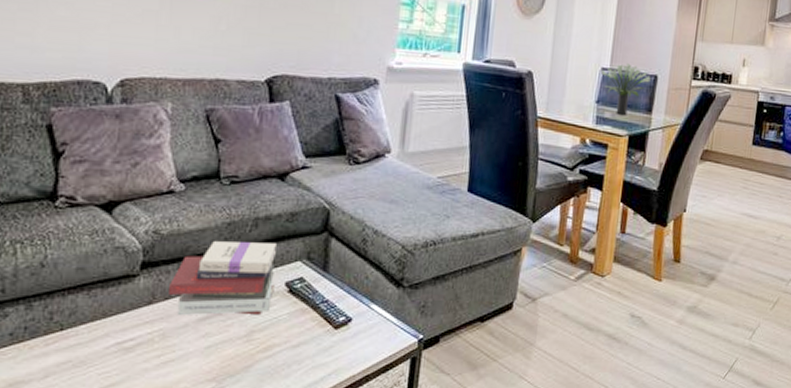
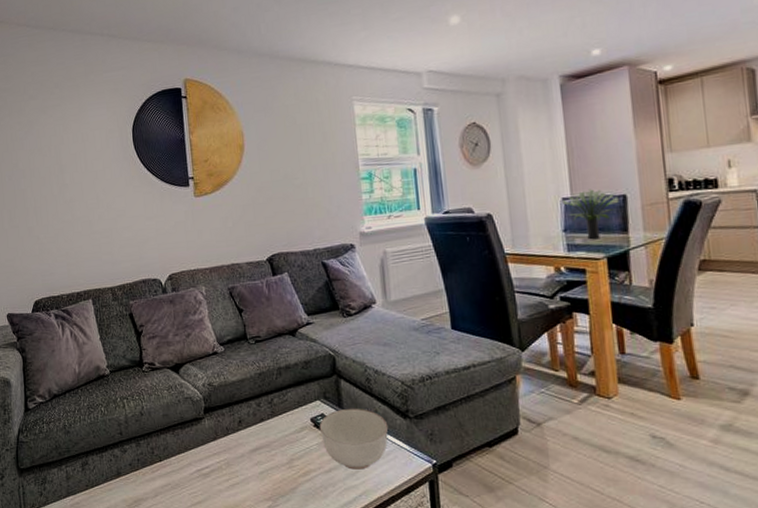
books: present [169,241,276,316] -> none [226,387,303,447]
bowl: none [294,272,378,344] -> present [319,408,389,470]

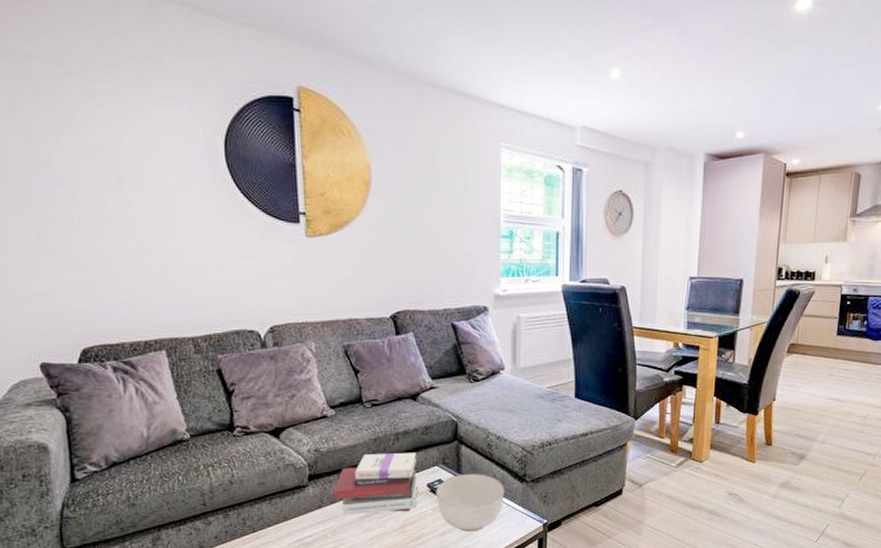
books: none [226,387,303,447] -> present [333,453,419,515]
flower arrangement: present [563,189,619,240] -> none [690,271,737,319]

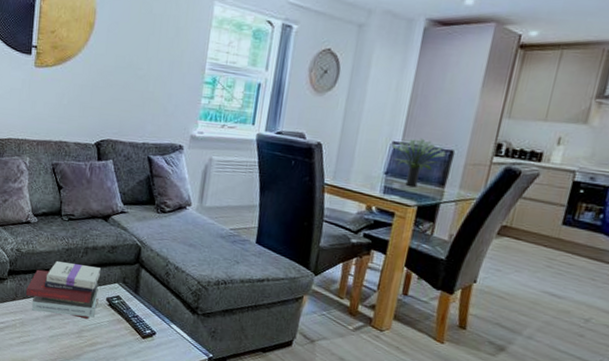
bowl: present [435,473,505,532] -> none [113,295,177,351]
flower arrangement: none [690,271,737,319] -> present [392,138,446,188]

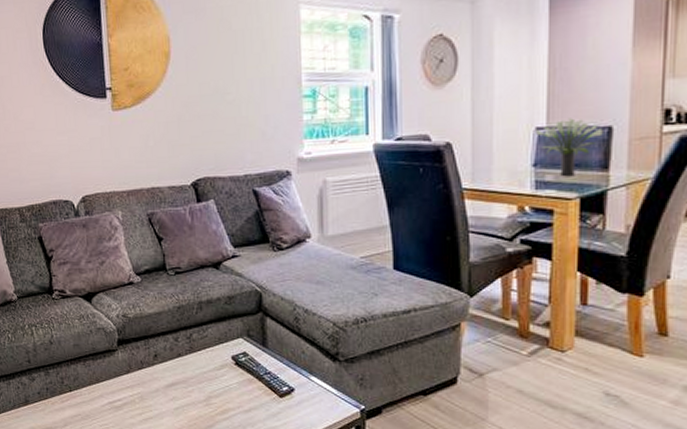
books: present [26,261,101,320] -> none [140,322,223,384]

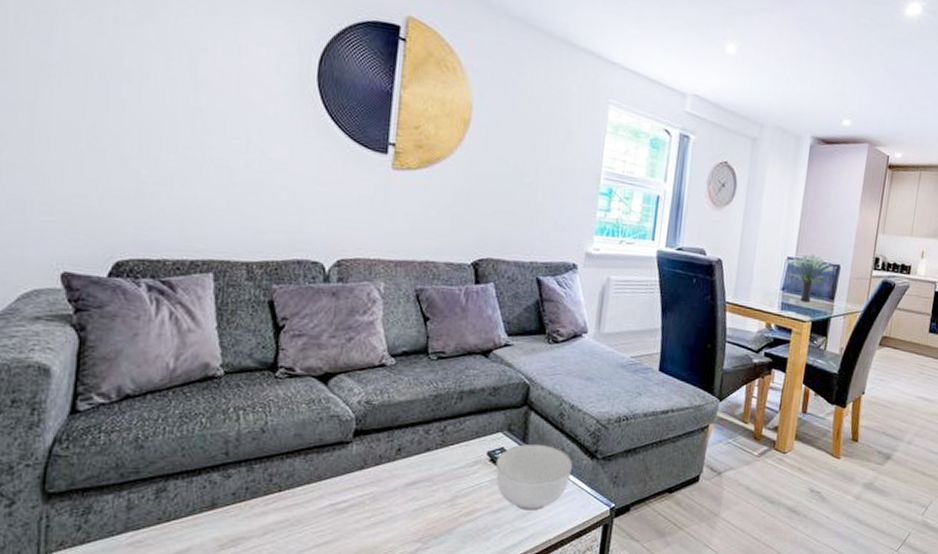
bowl: none [240,347,316,411] -> present [495,443,573,511]

